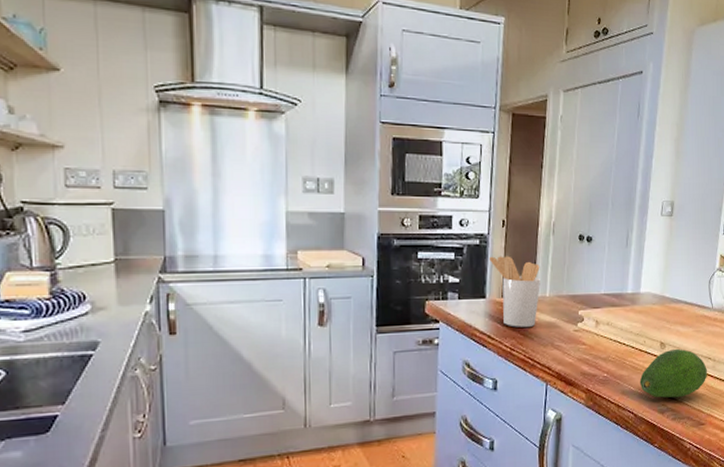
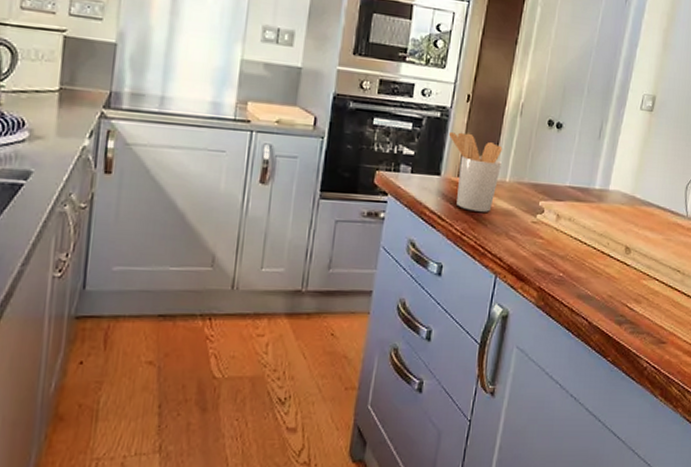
fruit: present [639,348,707,398] -> none [598,255,674,310]

